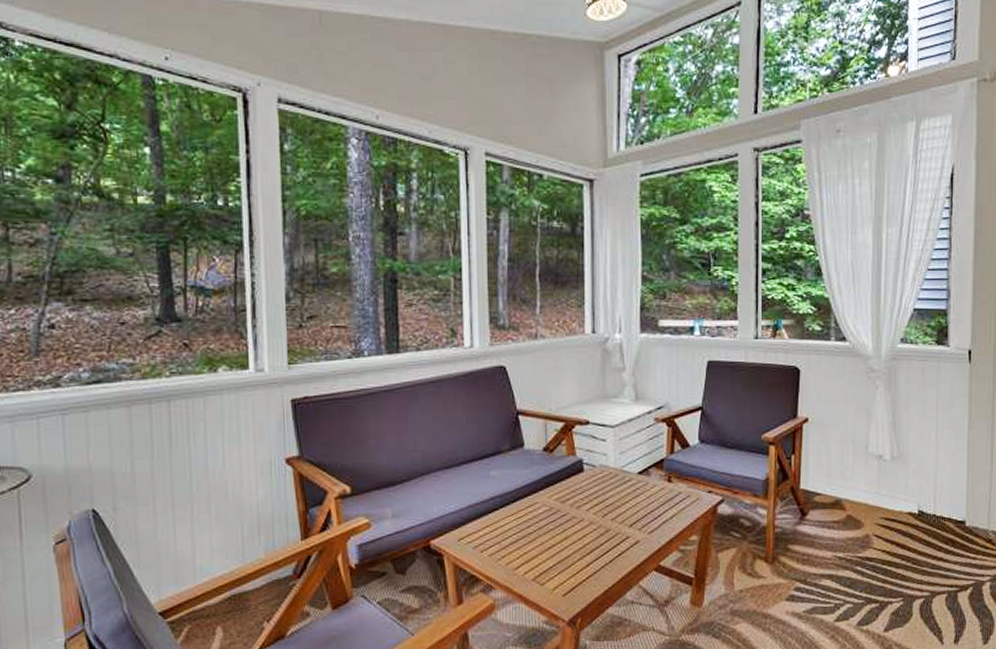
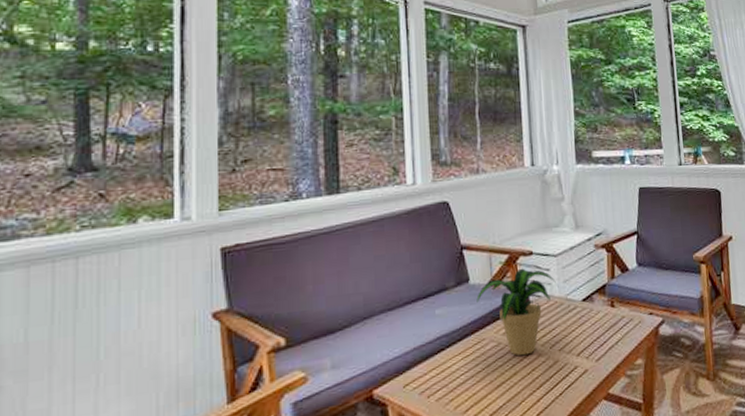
potted plant: none [531,437,615,522] -> present [476,268,559,356]

